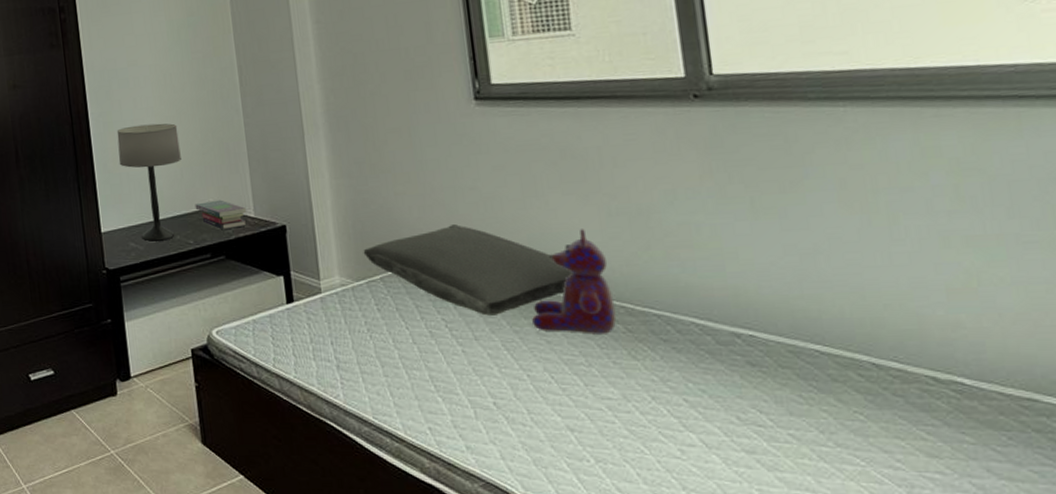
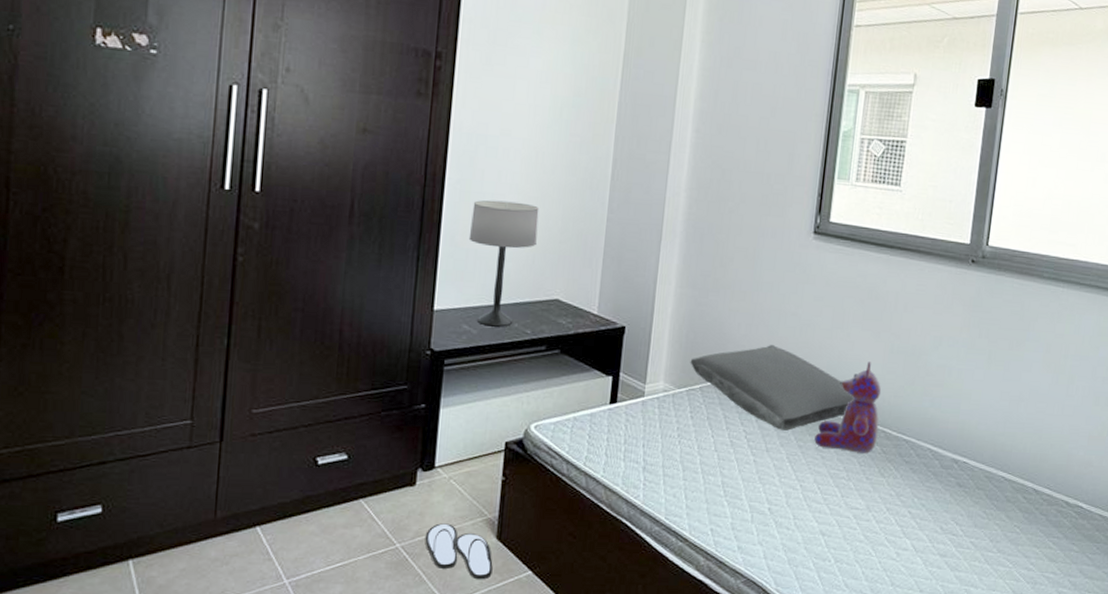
slippers: none [135,430,205,483] -> present [425,523,493,579]
books: present [195,199,247,230] -> none [540,292,591,324]

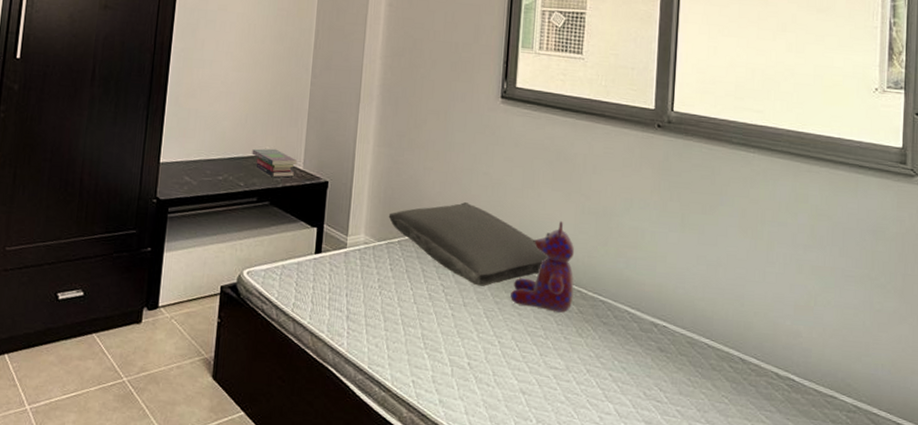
slippers: present [425,523,493,579] -> none [149,360,209,417]
table lamp: present [468,200,539,327] -> none [190,66,251,180]
books: none [540,292,591,324] -> present [252,148,298,178]

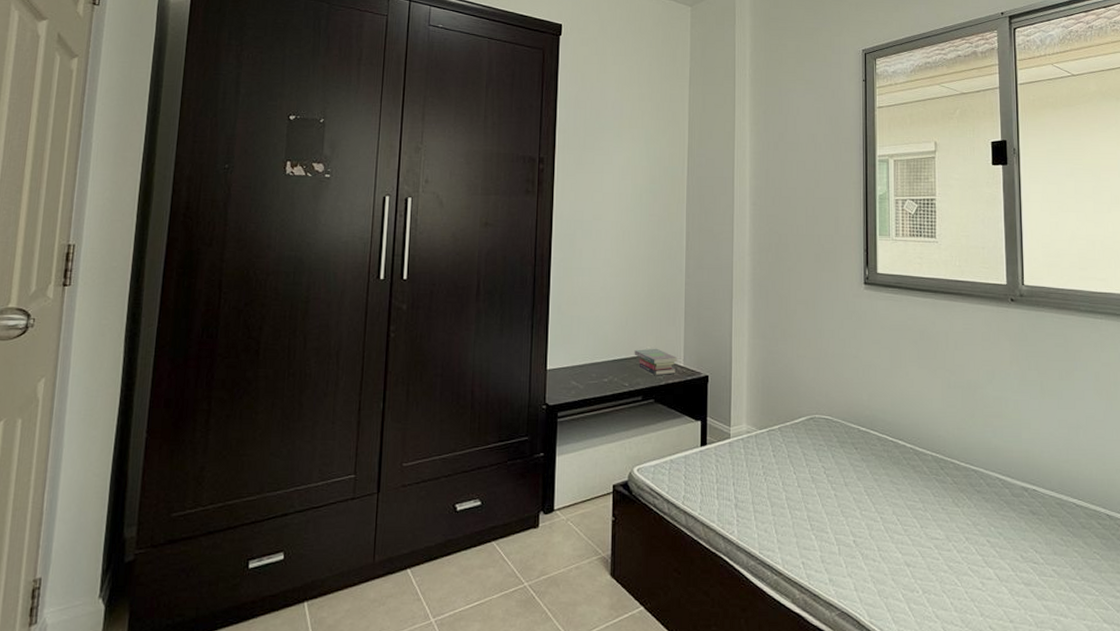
pillow: present [388,202,548,287] -> none [767,386,921,465]
stuffed animal: present [510,221,575,313] -> none [888,397,947,484]

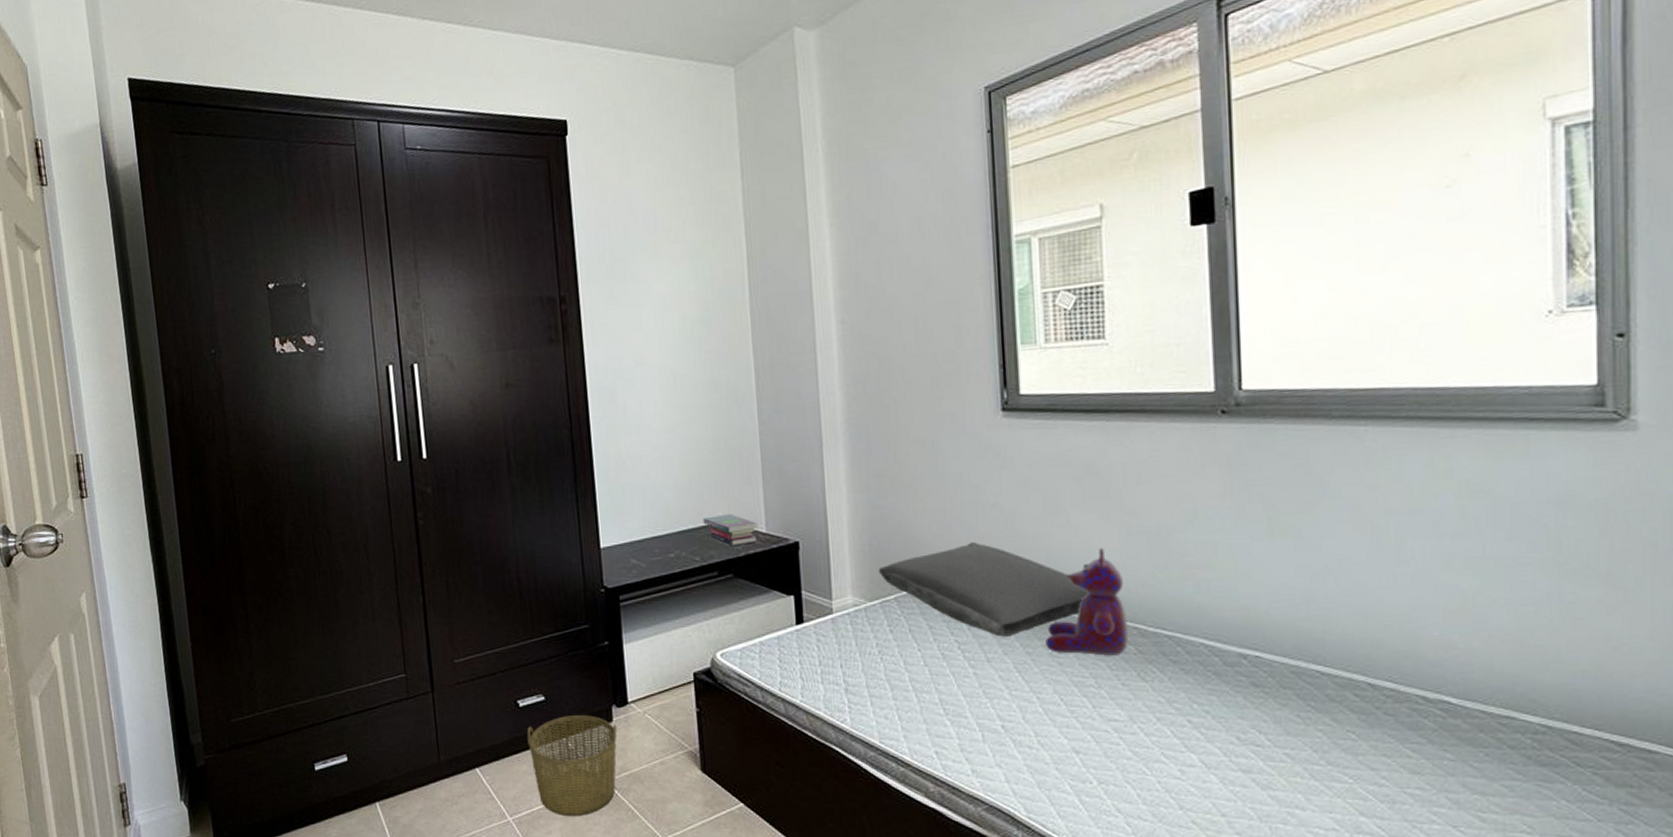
basket: none [459,520,542,617] -> present [526,715,617,816]
pillow: none [767,386,921,465] -> present [878,542,1089,637]
stuffed animal: none [888,397,947,484] -> present [1046,548,1129,656]

